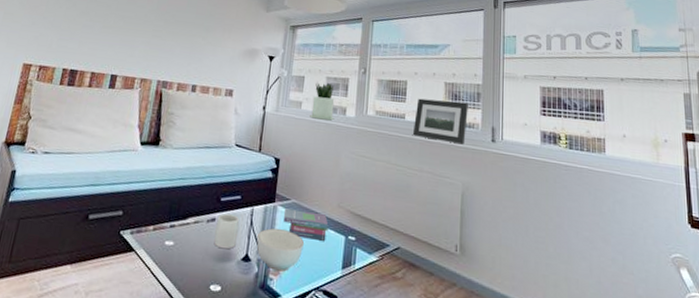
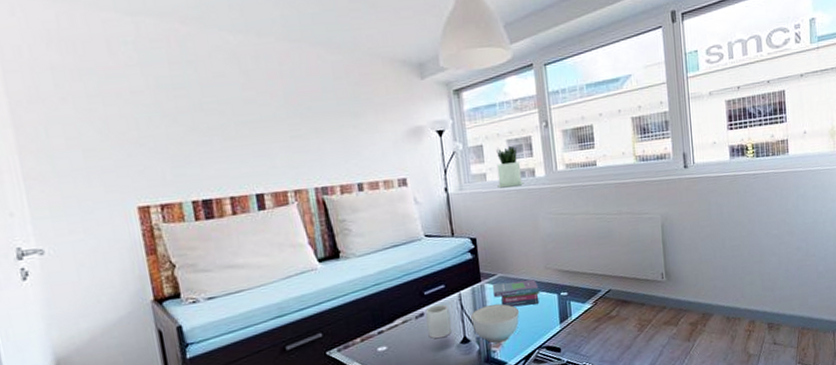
picture frame: present [412,98,468,145] -> none [606,134,659,181]

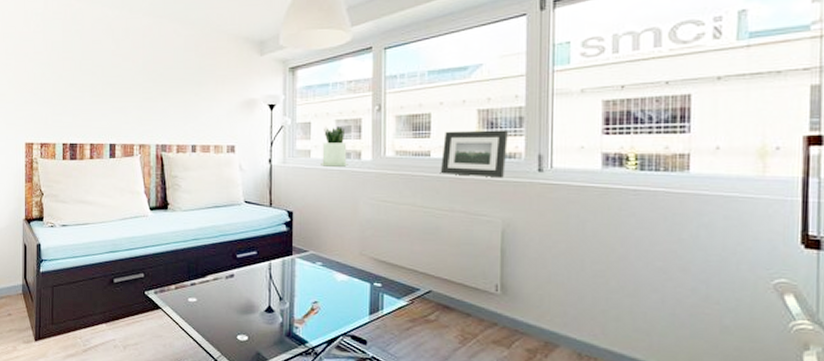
mug: present [425,304,452,339] -> none [235,269,259,303]
bowl: present [471,303,520,343] -> none [278,280,328,320]
books: present [492,279,540,307] -> none [302,260,351,289]
picture frame: none [606,134,659,181] -> present [440,130,508,178]

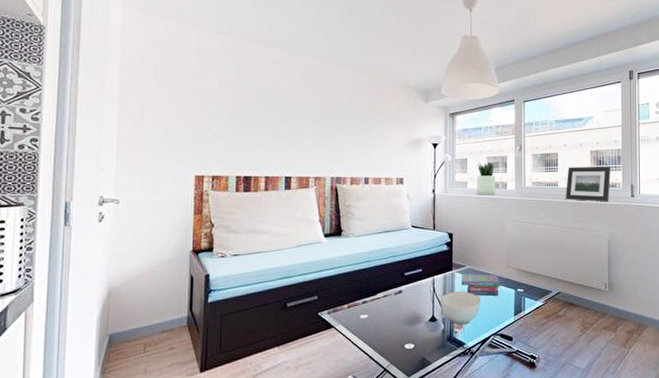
bowl: none [278,280,328,320] -> present [440,292,482,325]
books: none [302,260,351,289] -> present [461,274,500,296]

